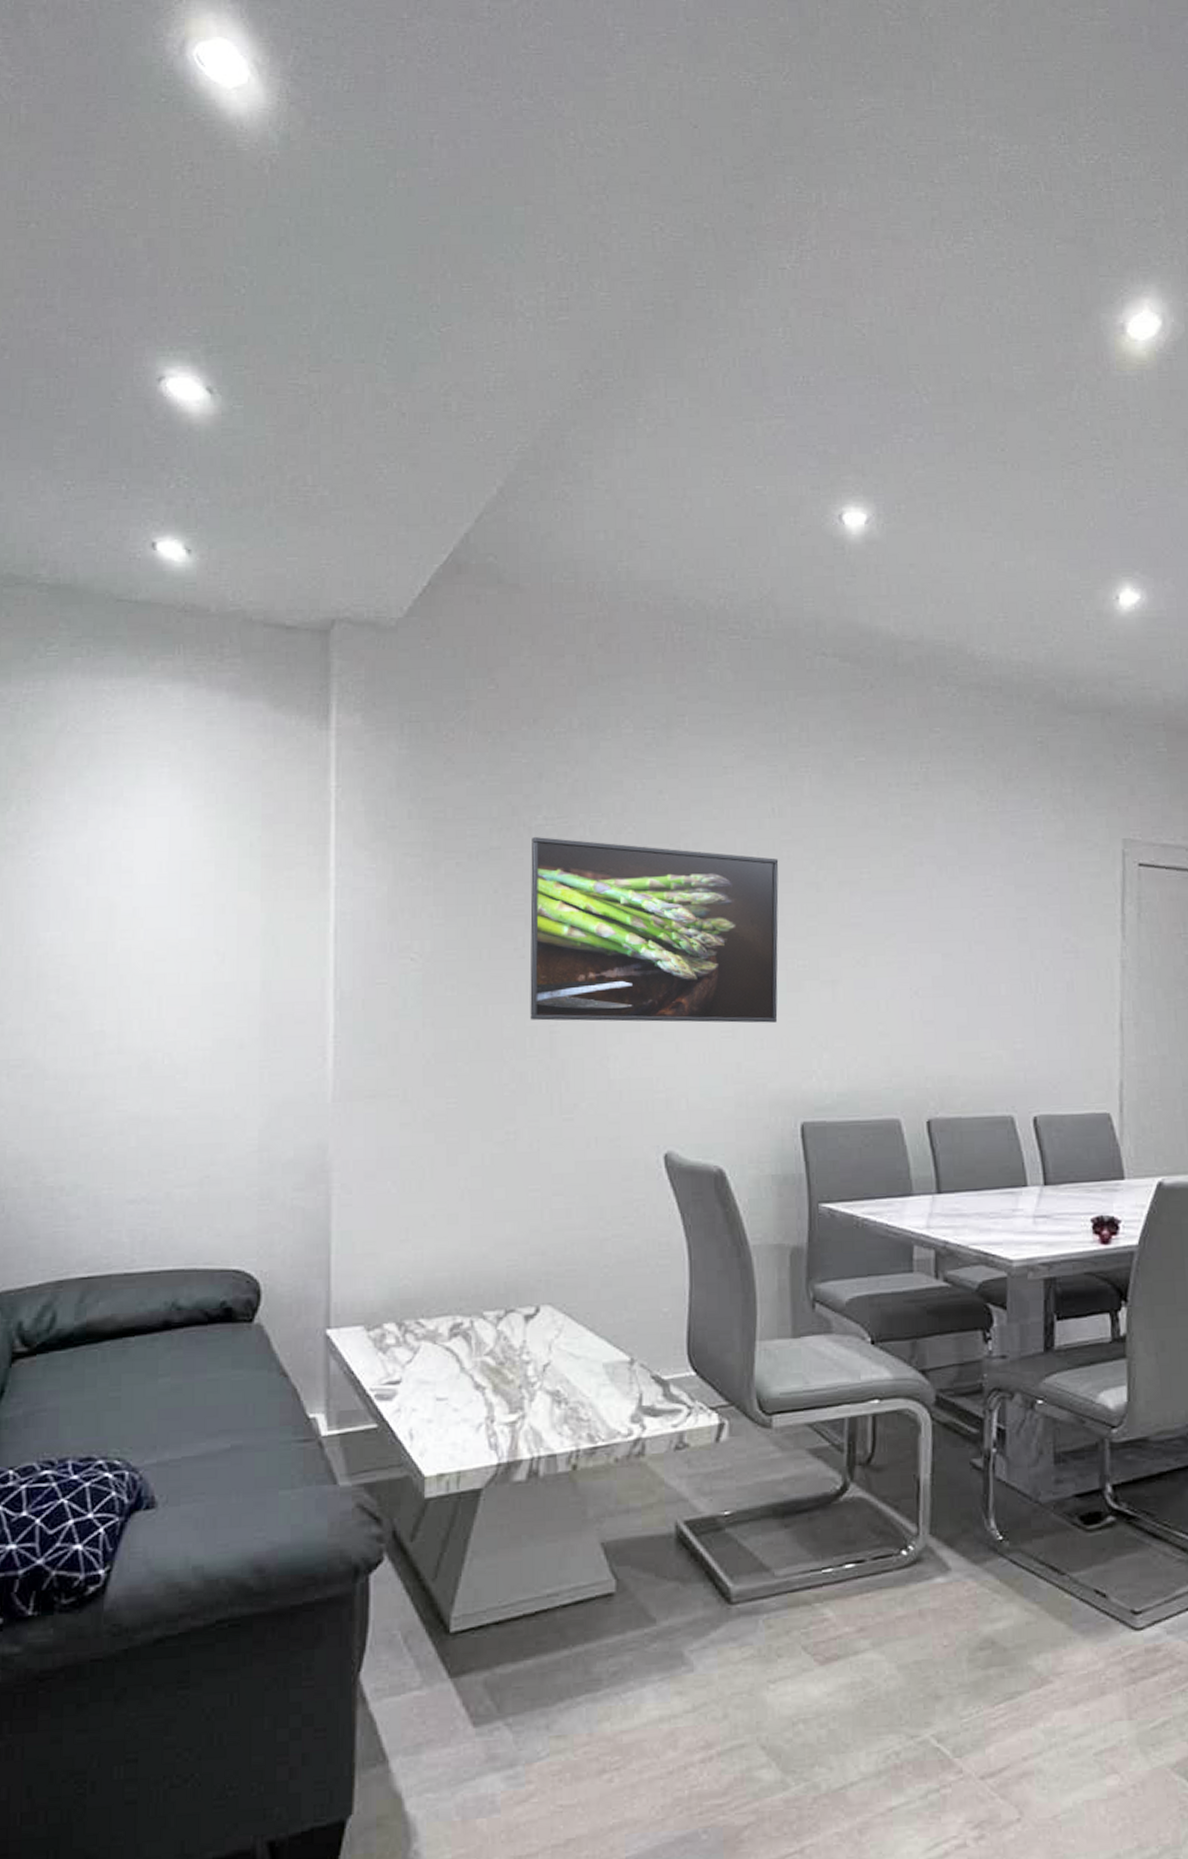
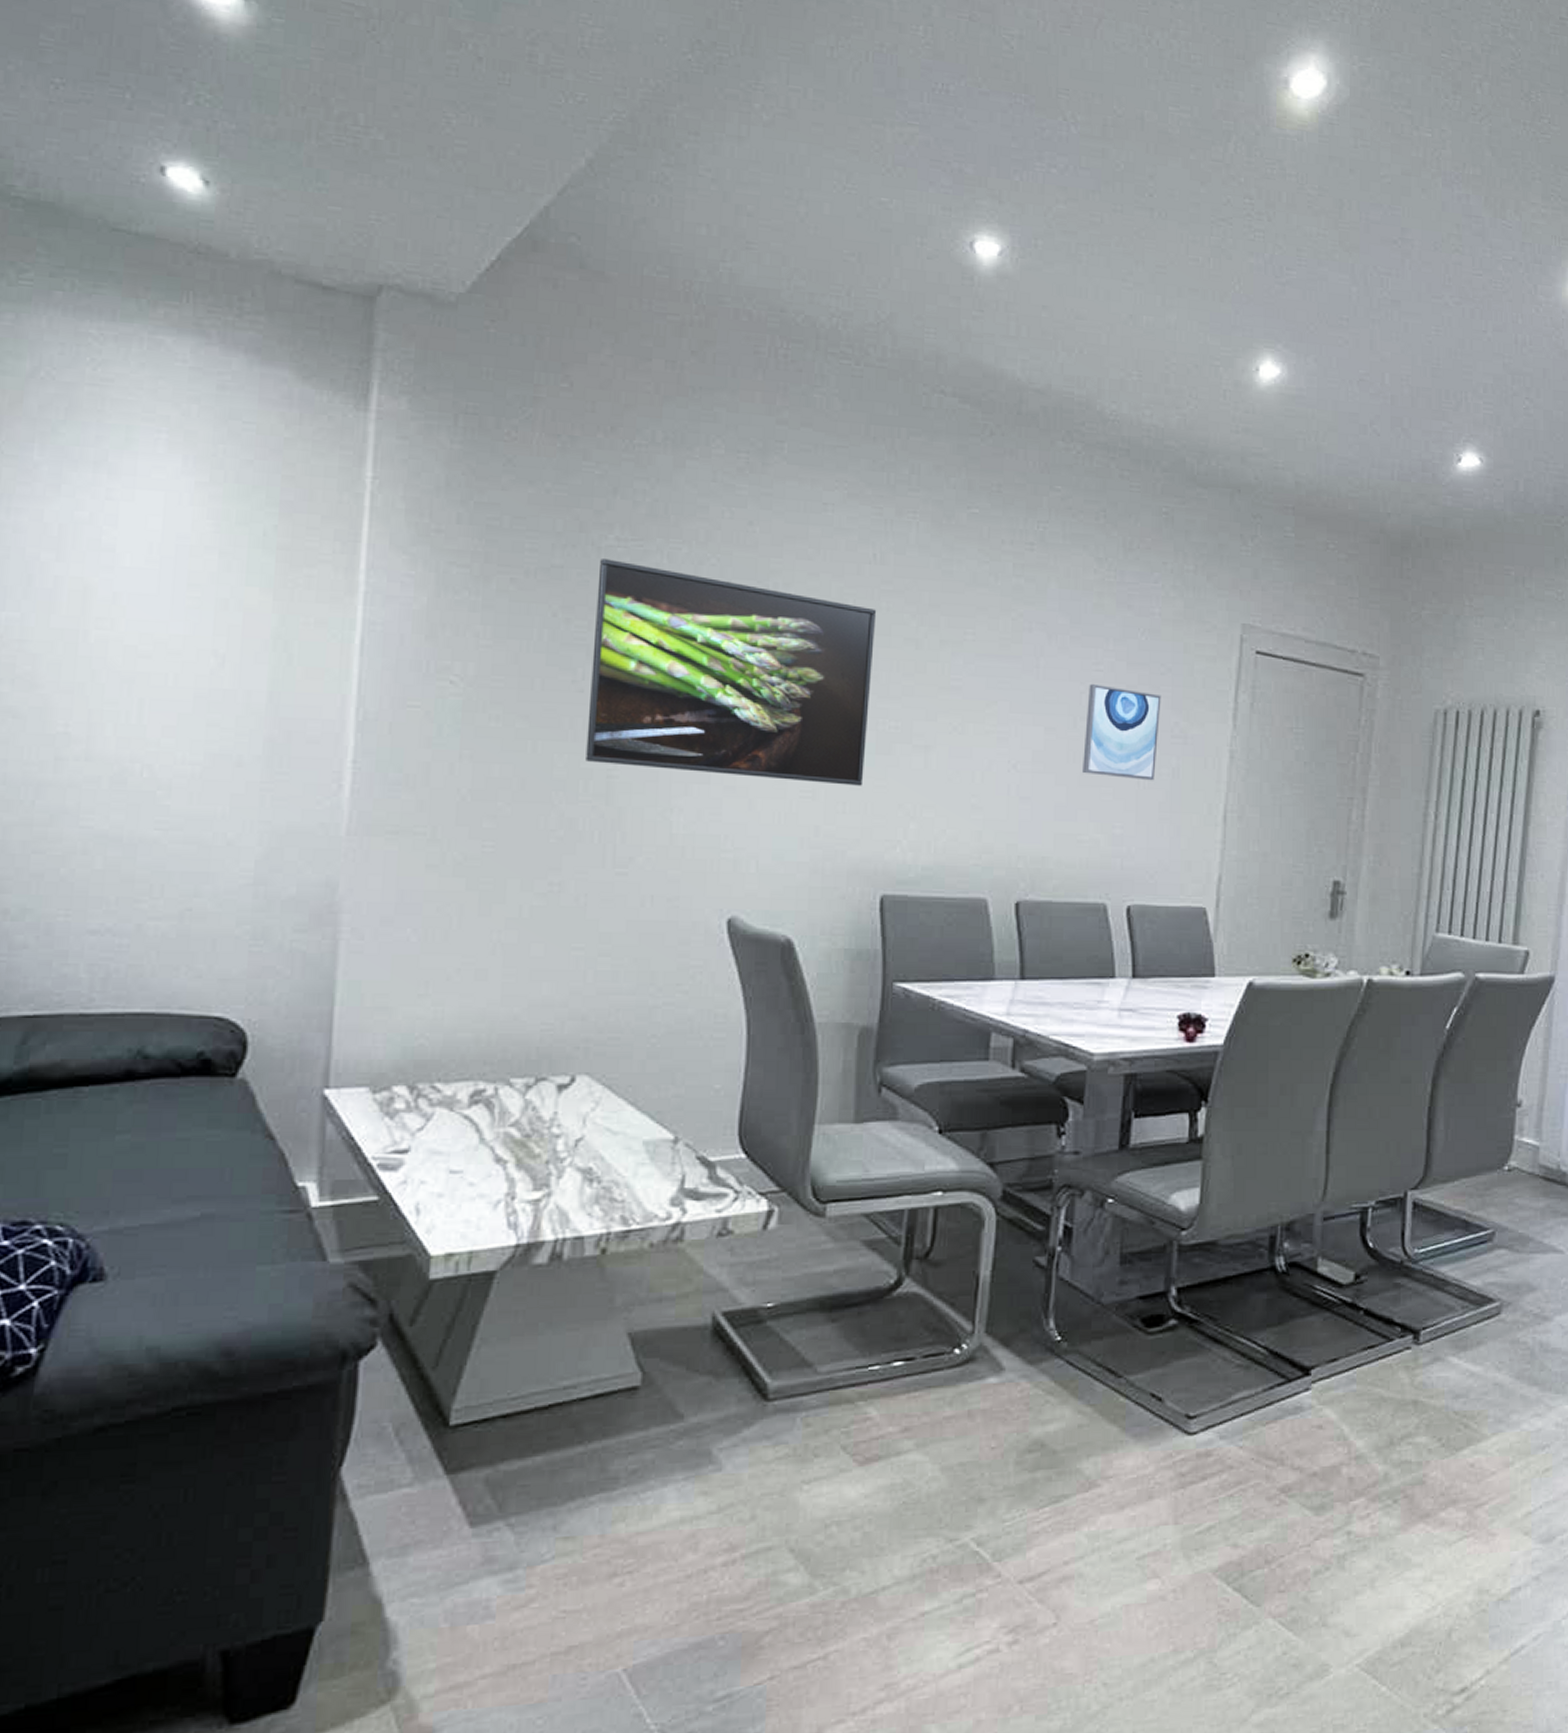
wall art: none [980,909,1051,996] -> present [1083,684,1161,781]

